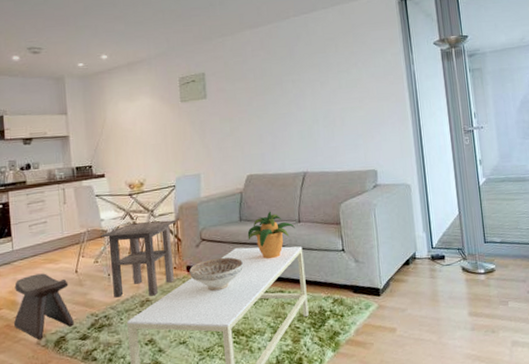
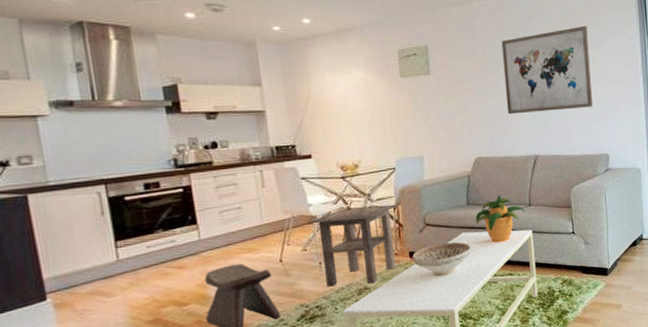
wall art: none [270,45,360,133] -> present [501,25,594,115]

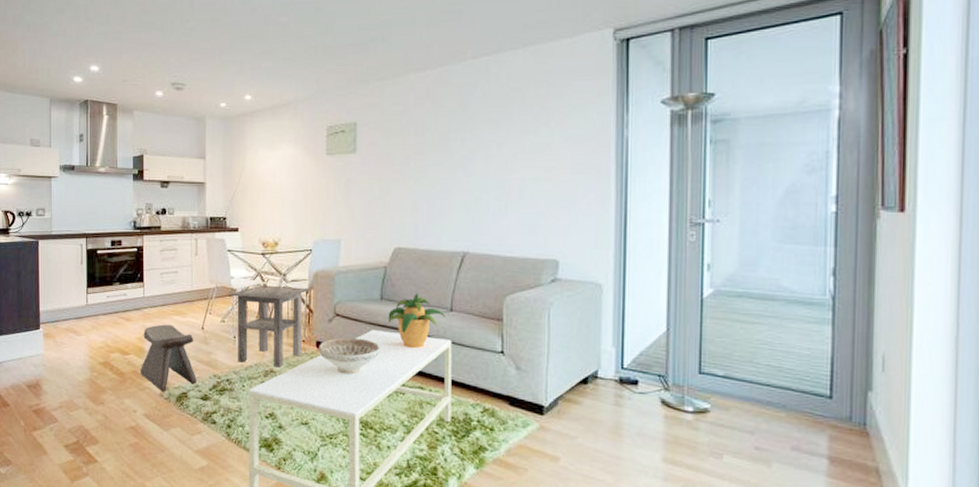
wall art: present [501,25,594,115] -> none [435,99,544,202]

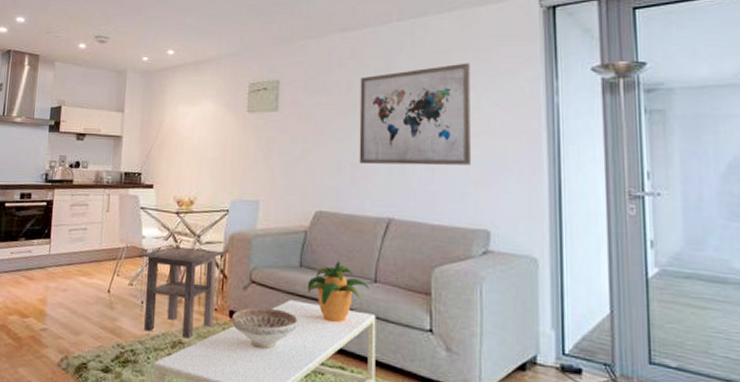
stool: present [141,324,196,392] -> none [39,285,99,361]
wall art: none [435,99,544,202] -> present [359,63,472,166]

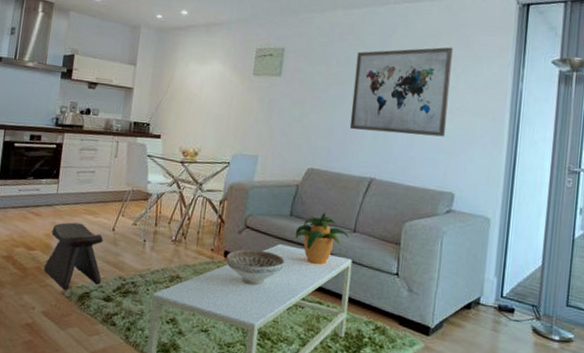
stool: none [39,285,99,361] -> present [44,222,104,290]
side table: present [138,246,225,339] -> none [143,192,224,274]

